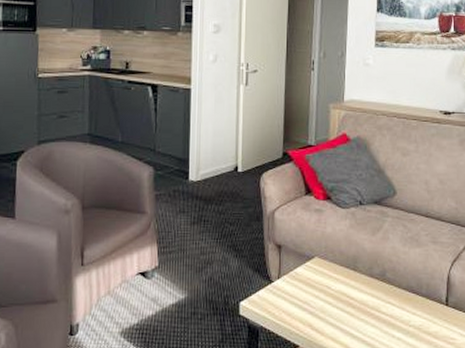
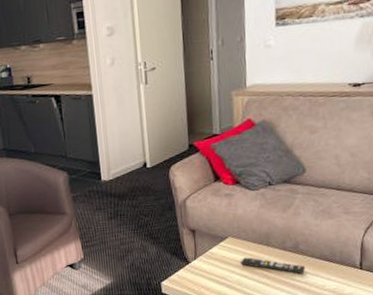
remote control: none [326,281,392,306] -> present [241,257,306,274]

